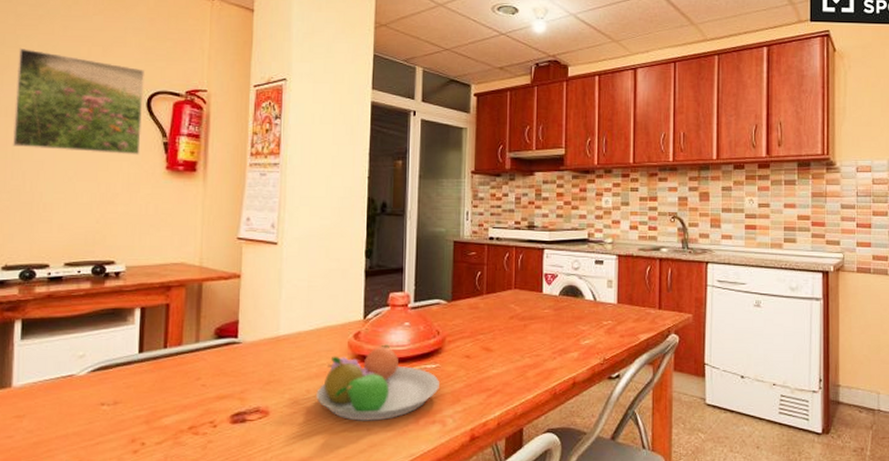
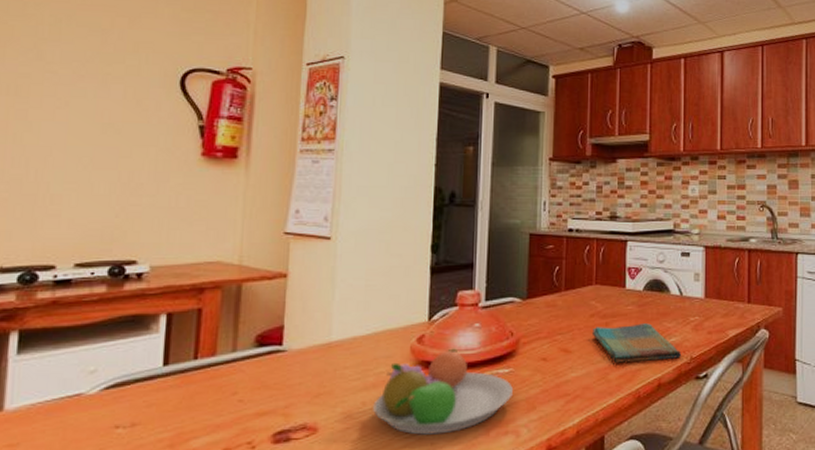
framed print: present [12,47,146,155] -> none [13,16,180,140]
dish towel: none [511,326,596,362] -> present [591,323,682,363]

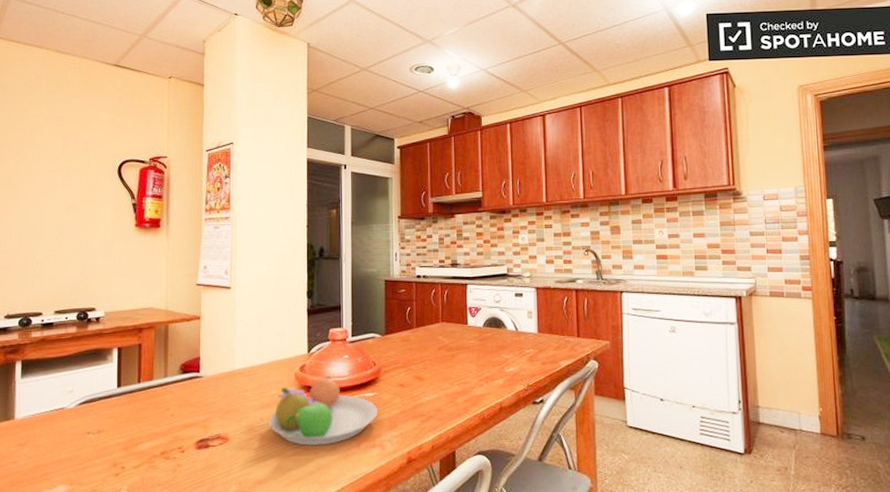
dish towel: present [591,323,682,363] -> none [440,355,520,389]

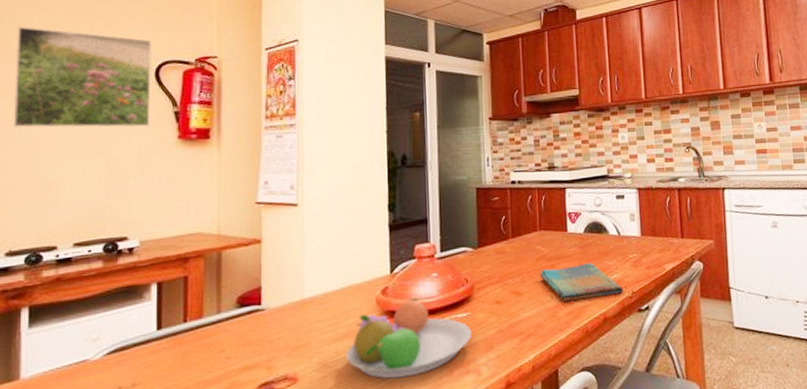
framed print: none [10,129,116,216] -> present [13,26,153,128]
dish towel: none [440,355,520,389] -> present [539,263,624,301]

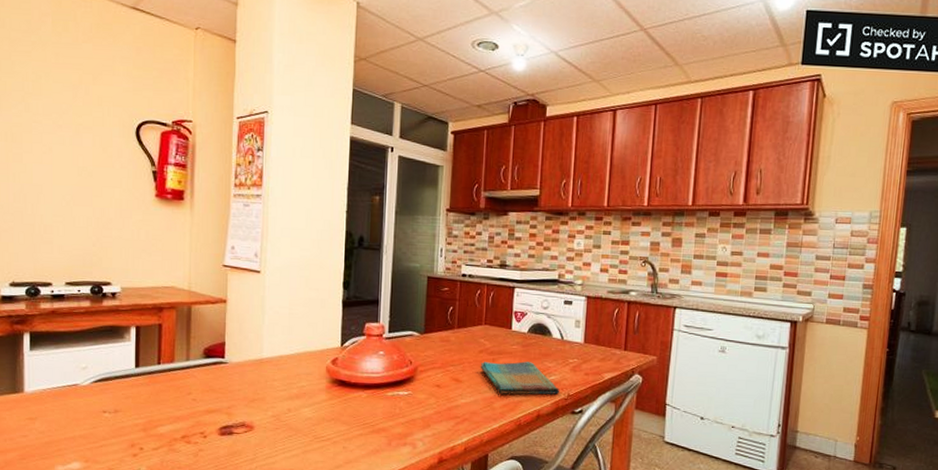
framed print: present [13,26,153,128] -> none [12,73,134,183]
fruit bowl: present [346,297,471,379] -> none [297,371,411,440]

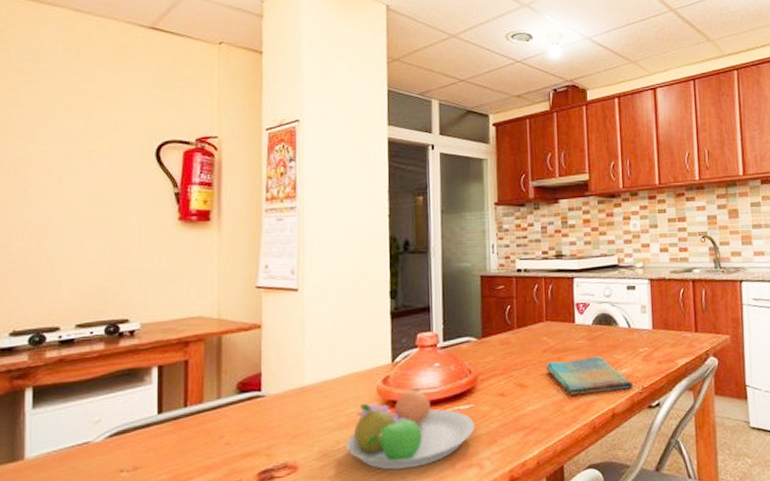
fruit bowl: none [297,371,411,440] -> present [346,387,474,470]

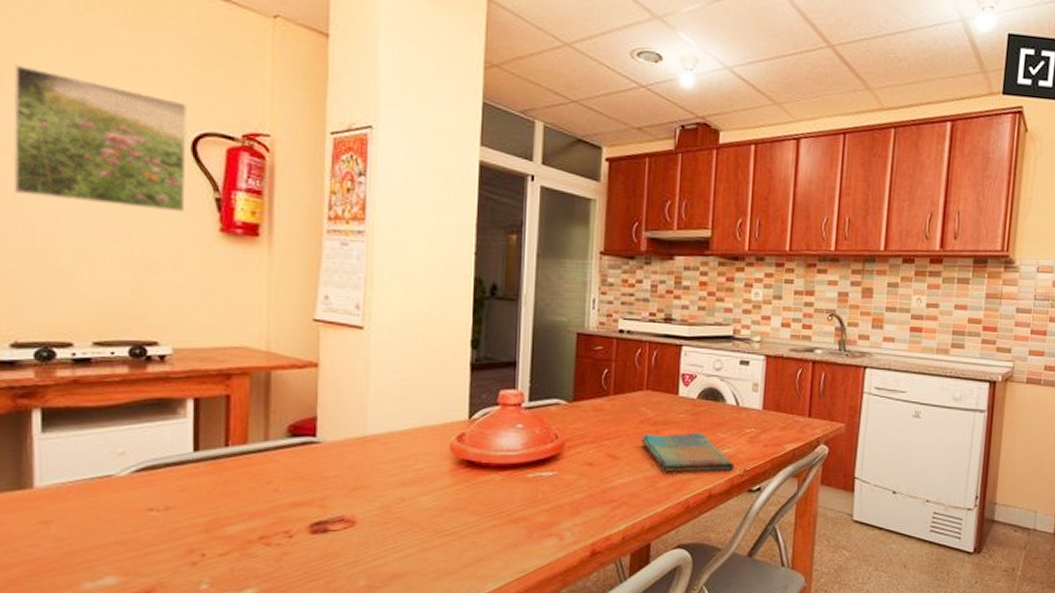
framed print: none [16,104,153,209] -> present [12,64,188,213]
fruit bowl: present [346,387,474,470] -> none [412,448,557,533]

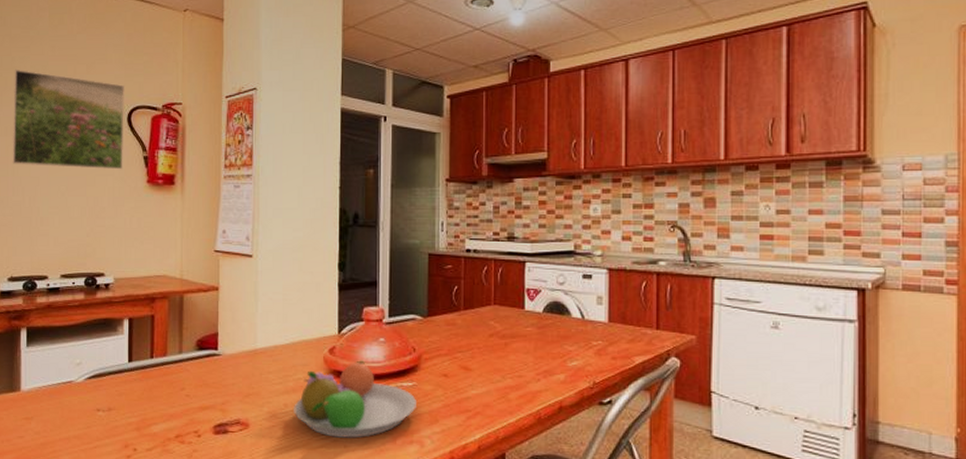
fruit bowl: none [412,448,557,533] -> present [294,360,416,438]
dish towel: present [640,433,735,472] -> none [491,345,584,384]

